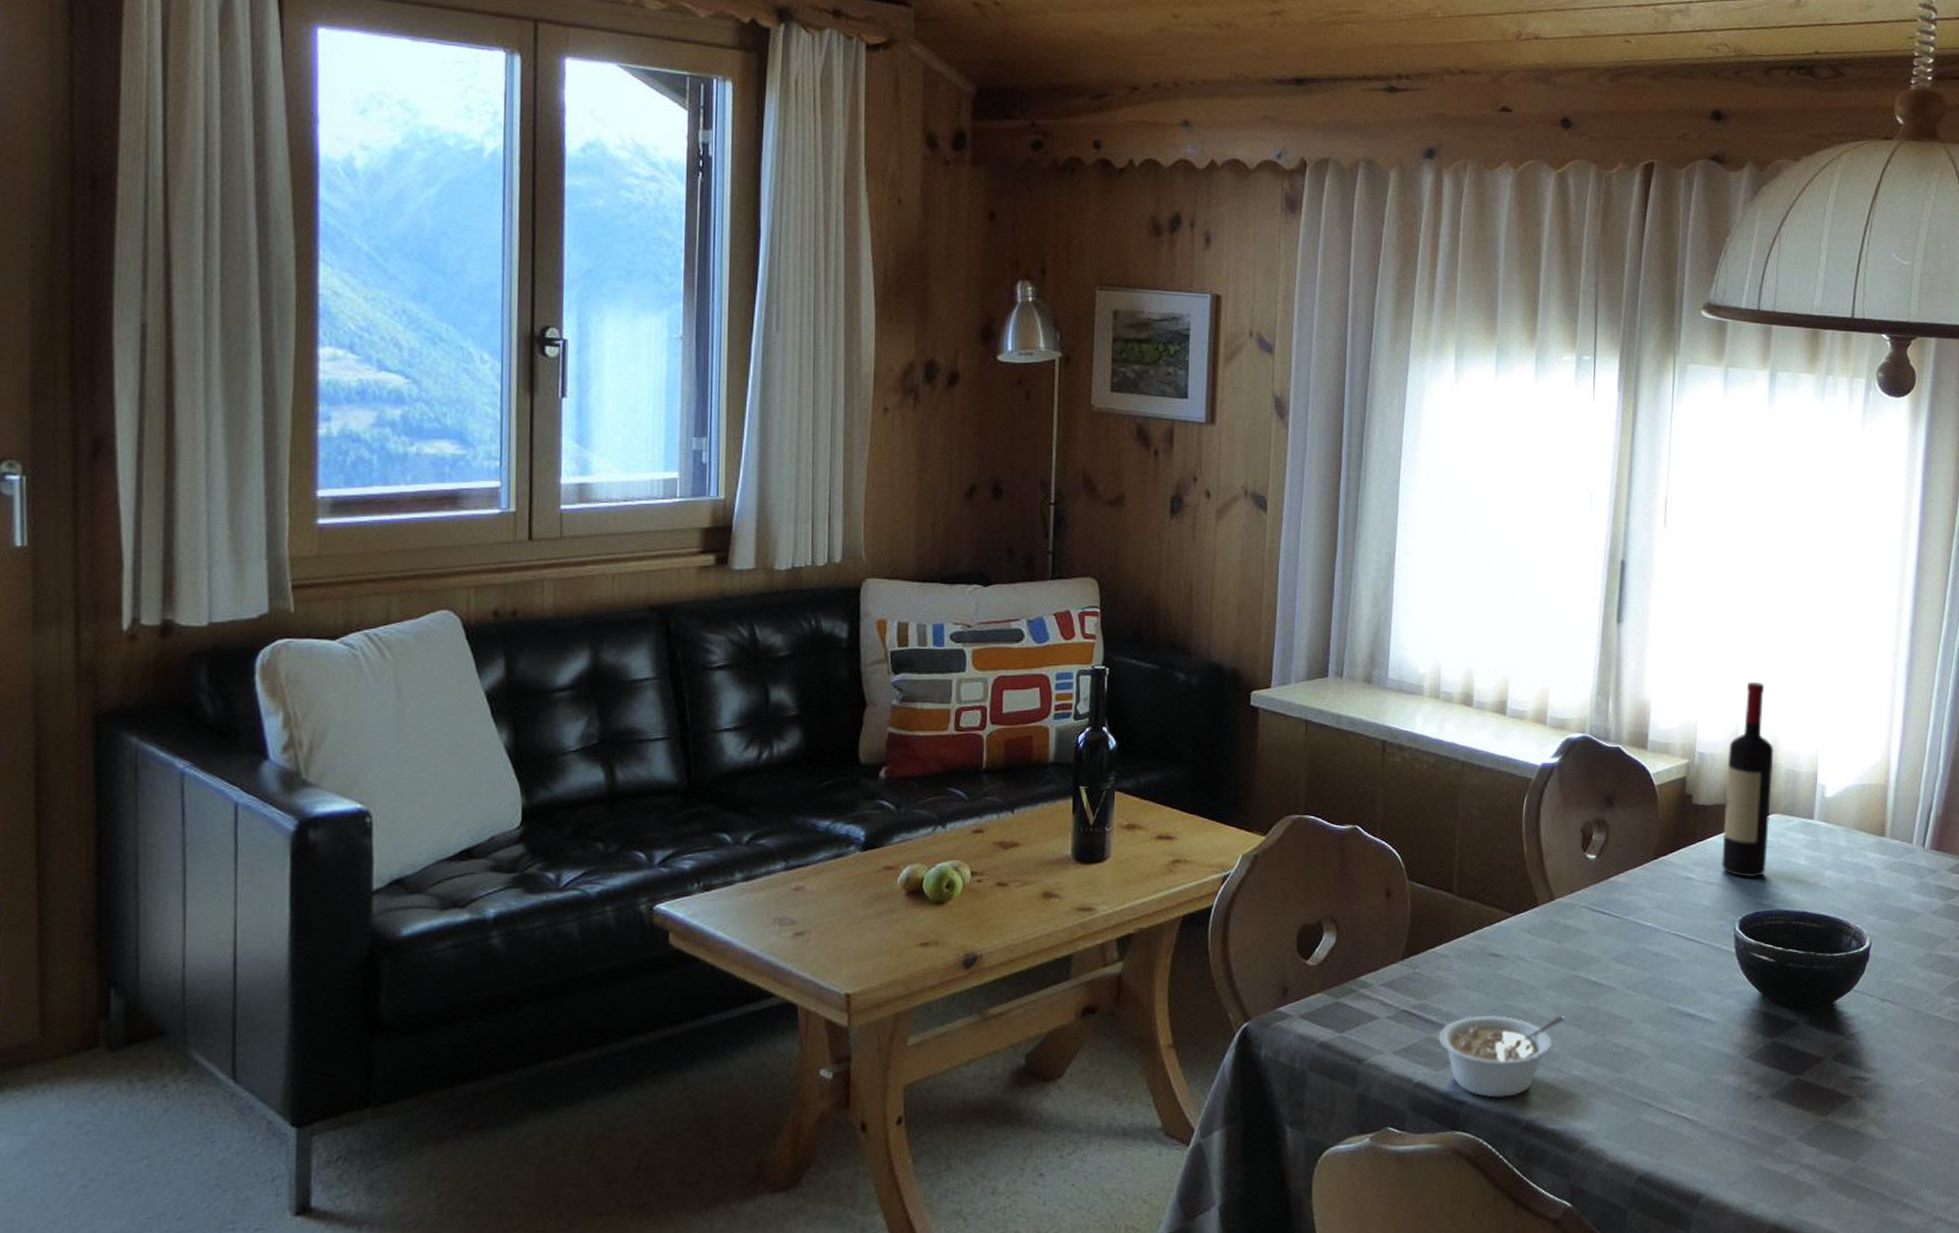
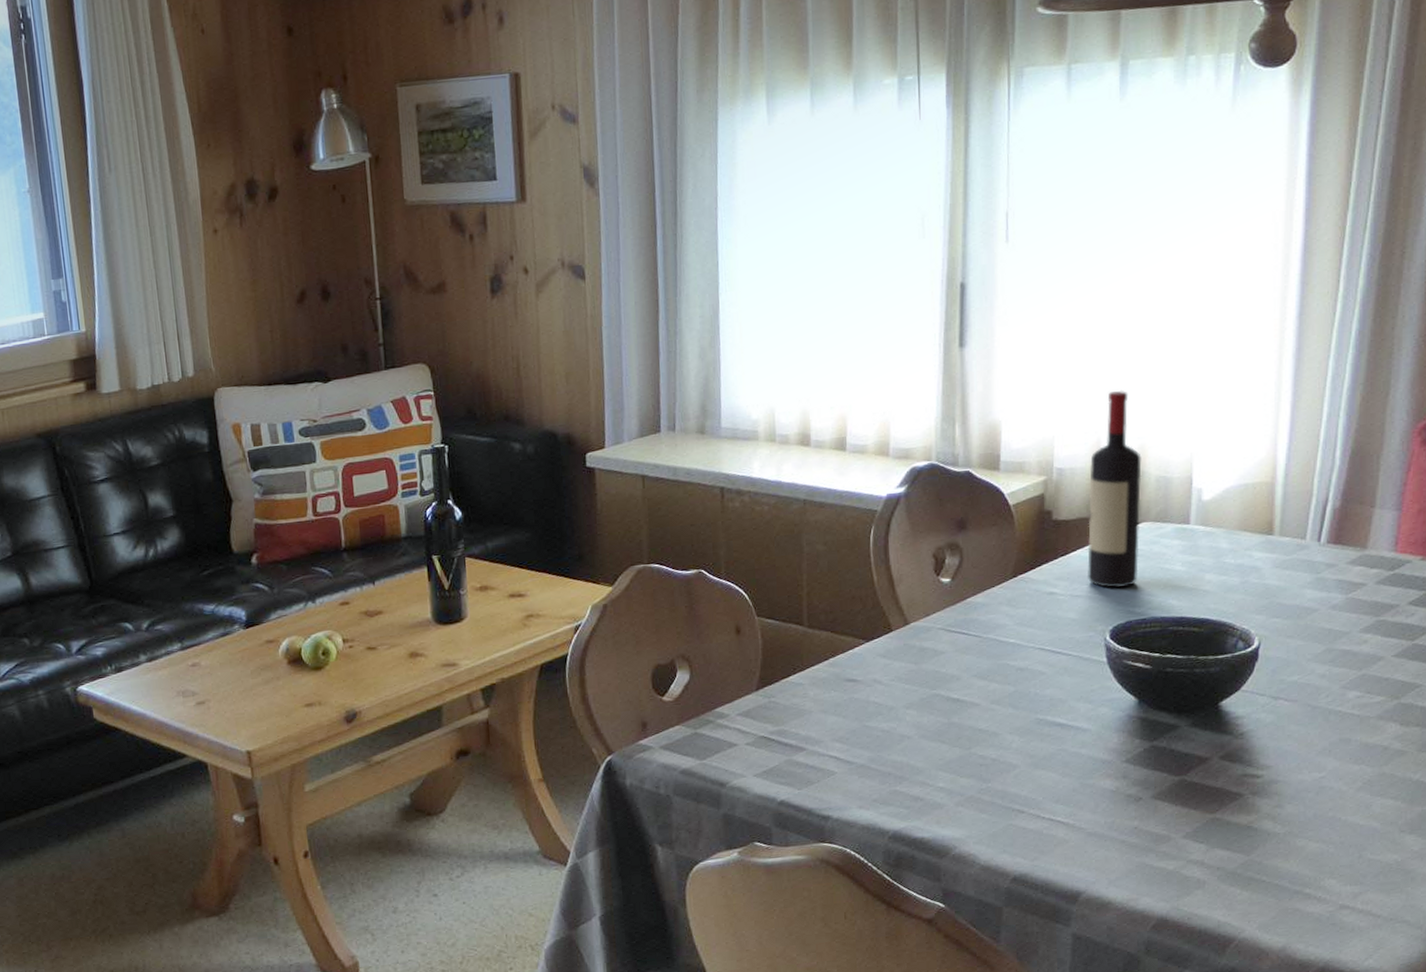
legume: present [1438,1014,1565,1098] -> none [798,733,928,811]

